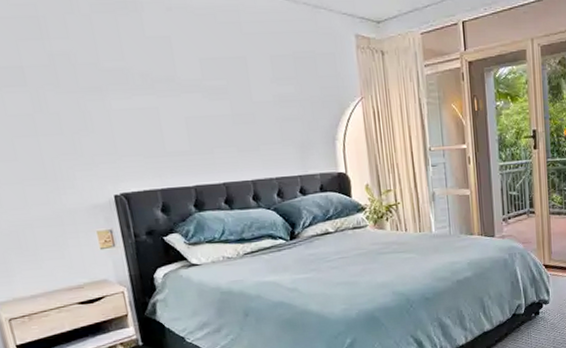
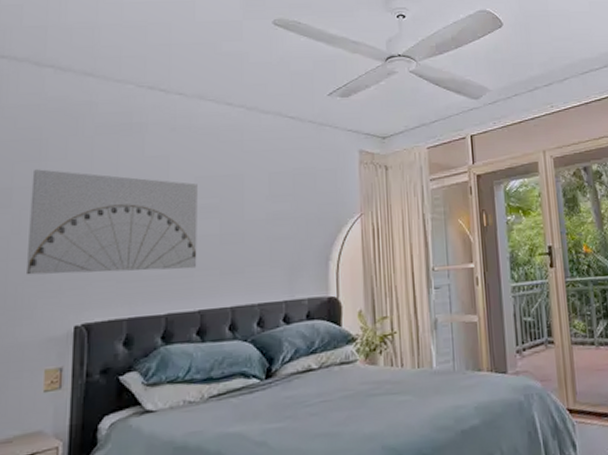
wall art: none [38,48,216,150] -> present [25,169,198,275]

